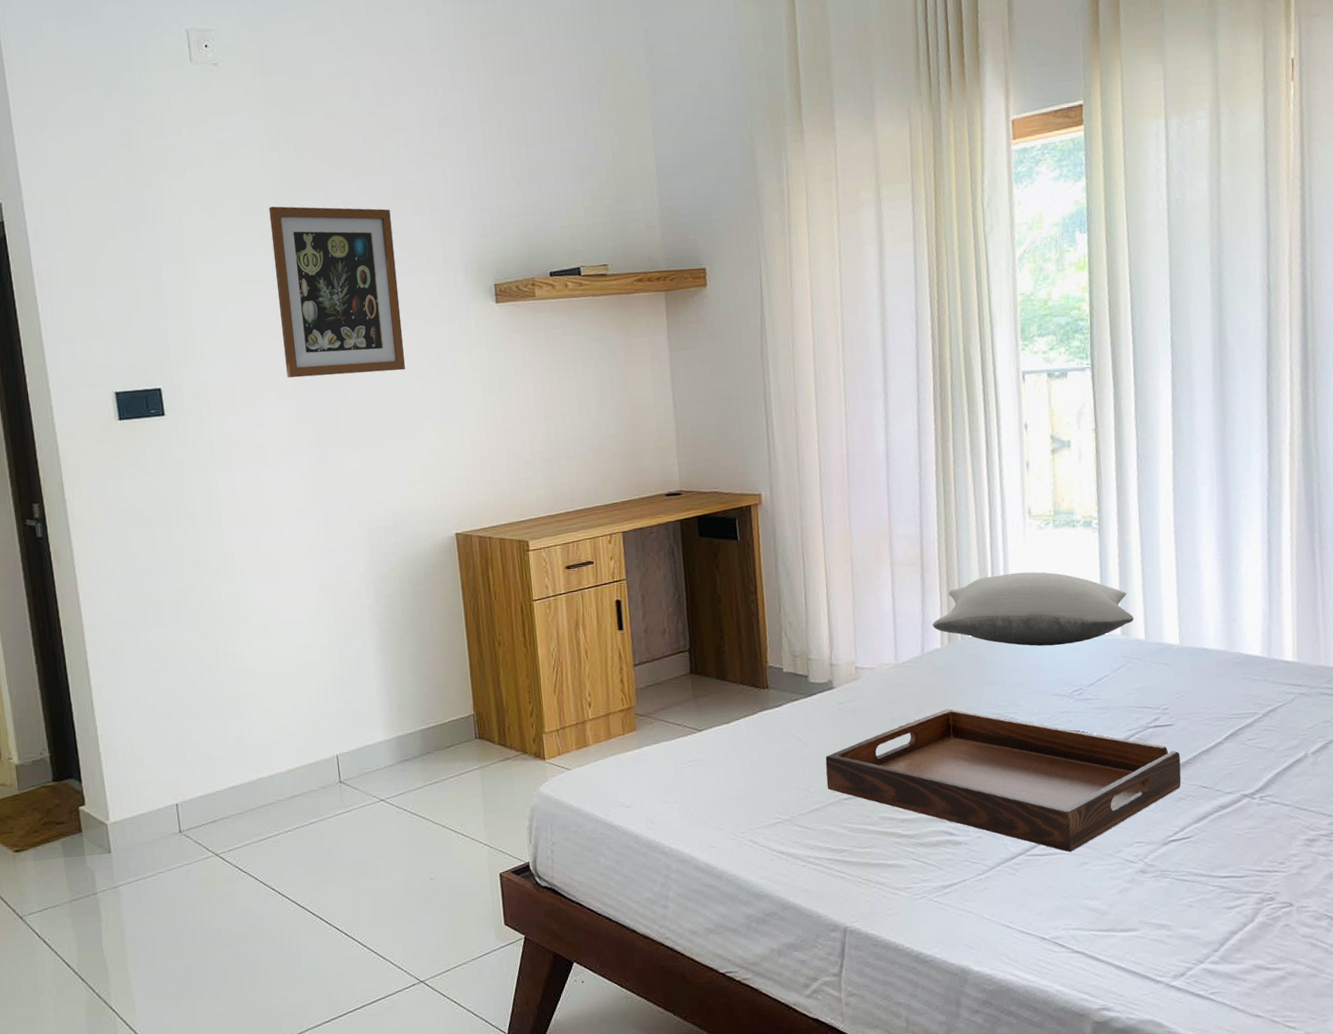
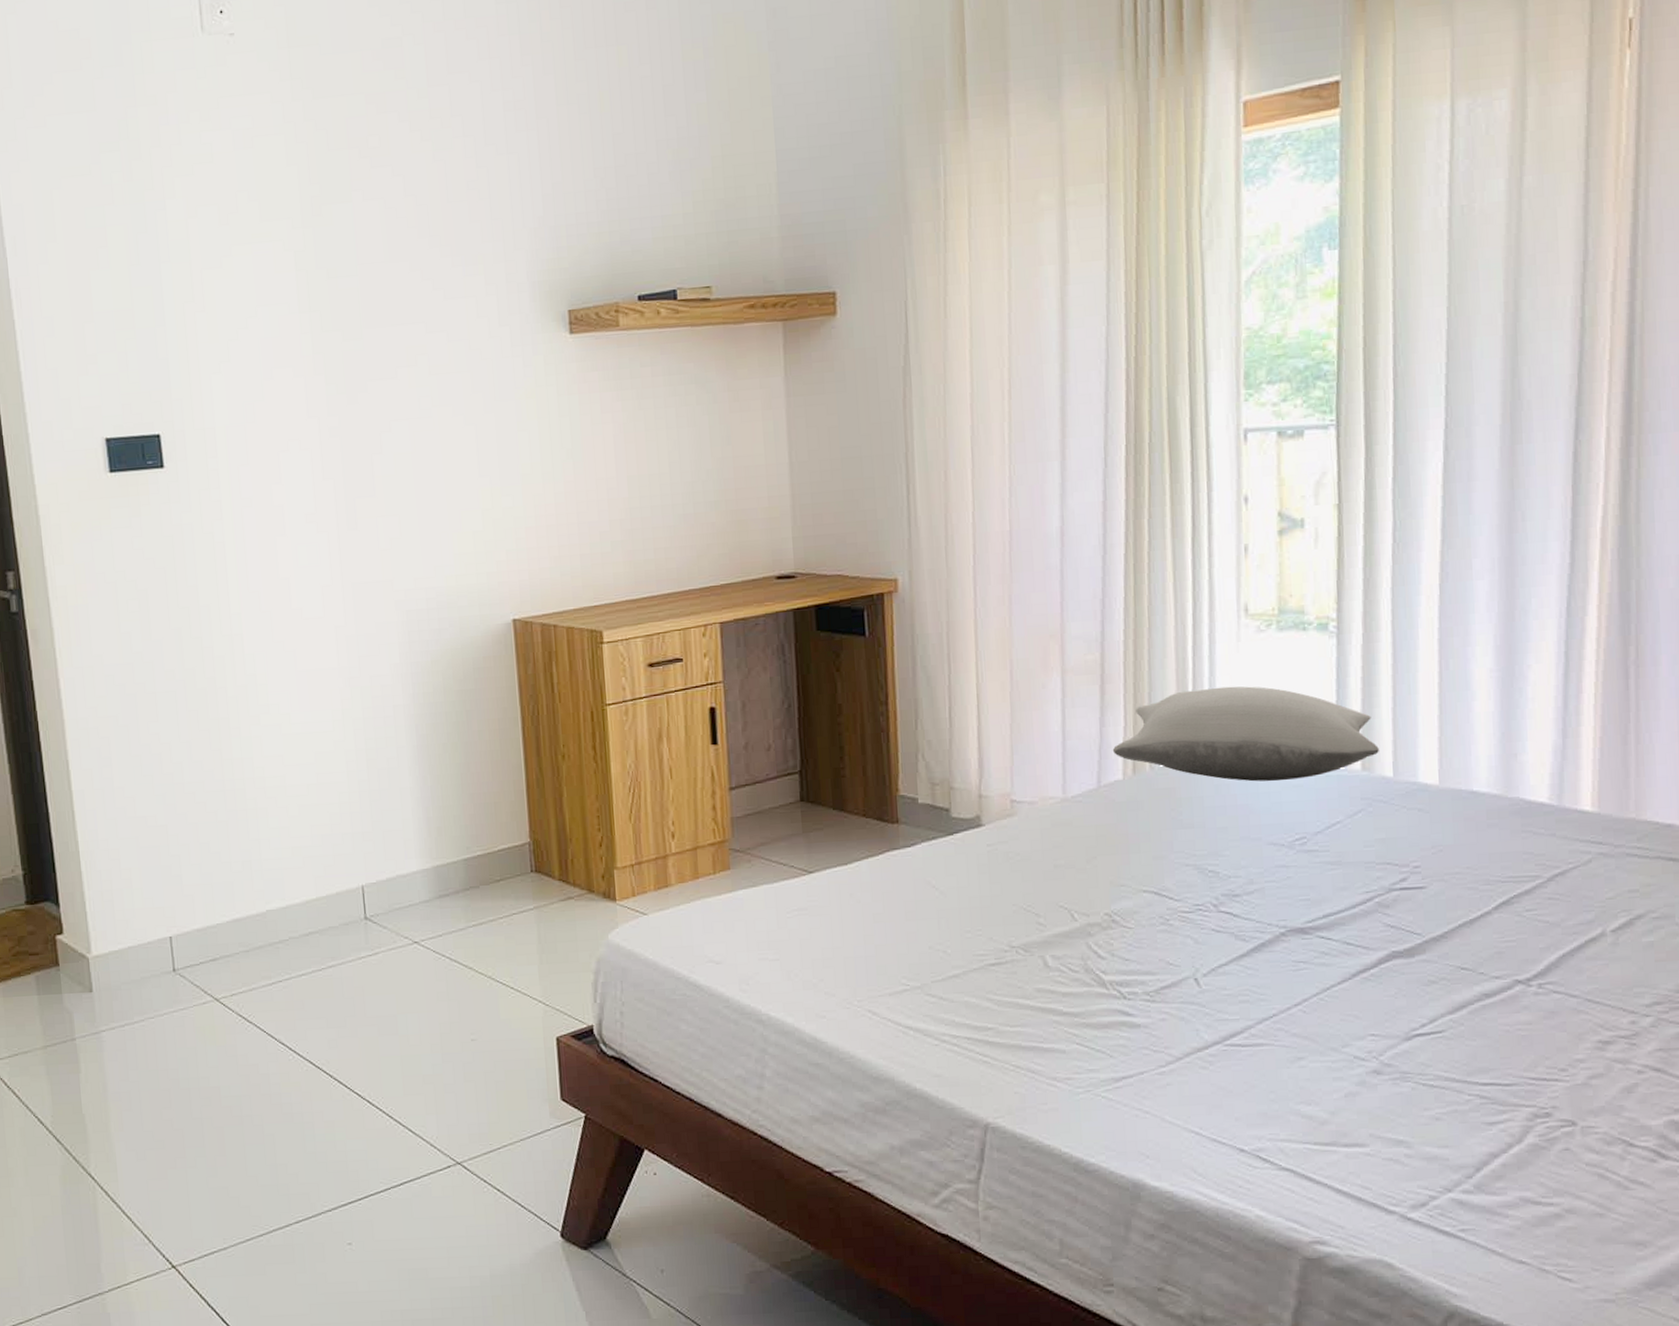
wall art: present [269,206,406,378] -> none [293,211,456,424]
serving tray: present [825,709,1181,852] -> none [968,857,1434,1043]

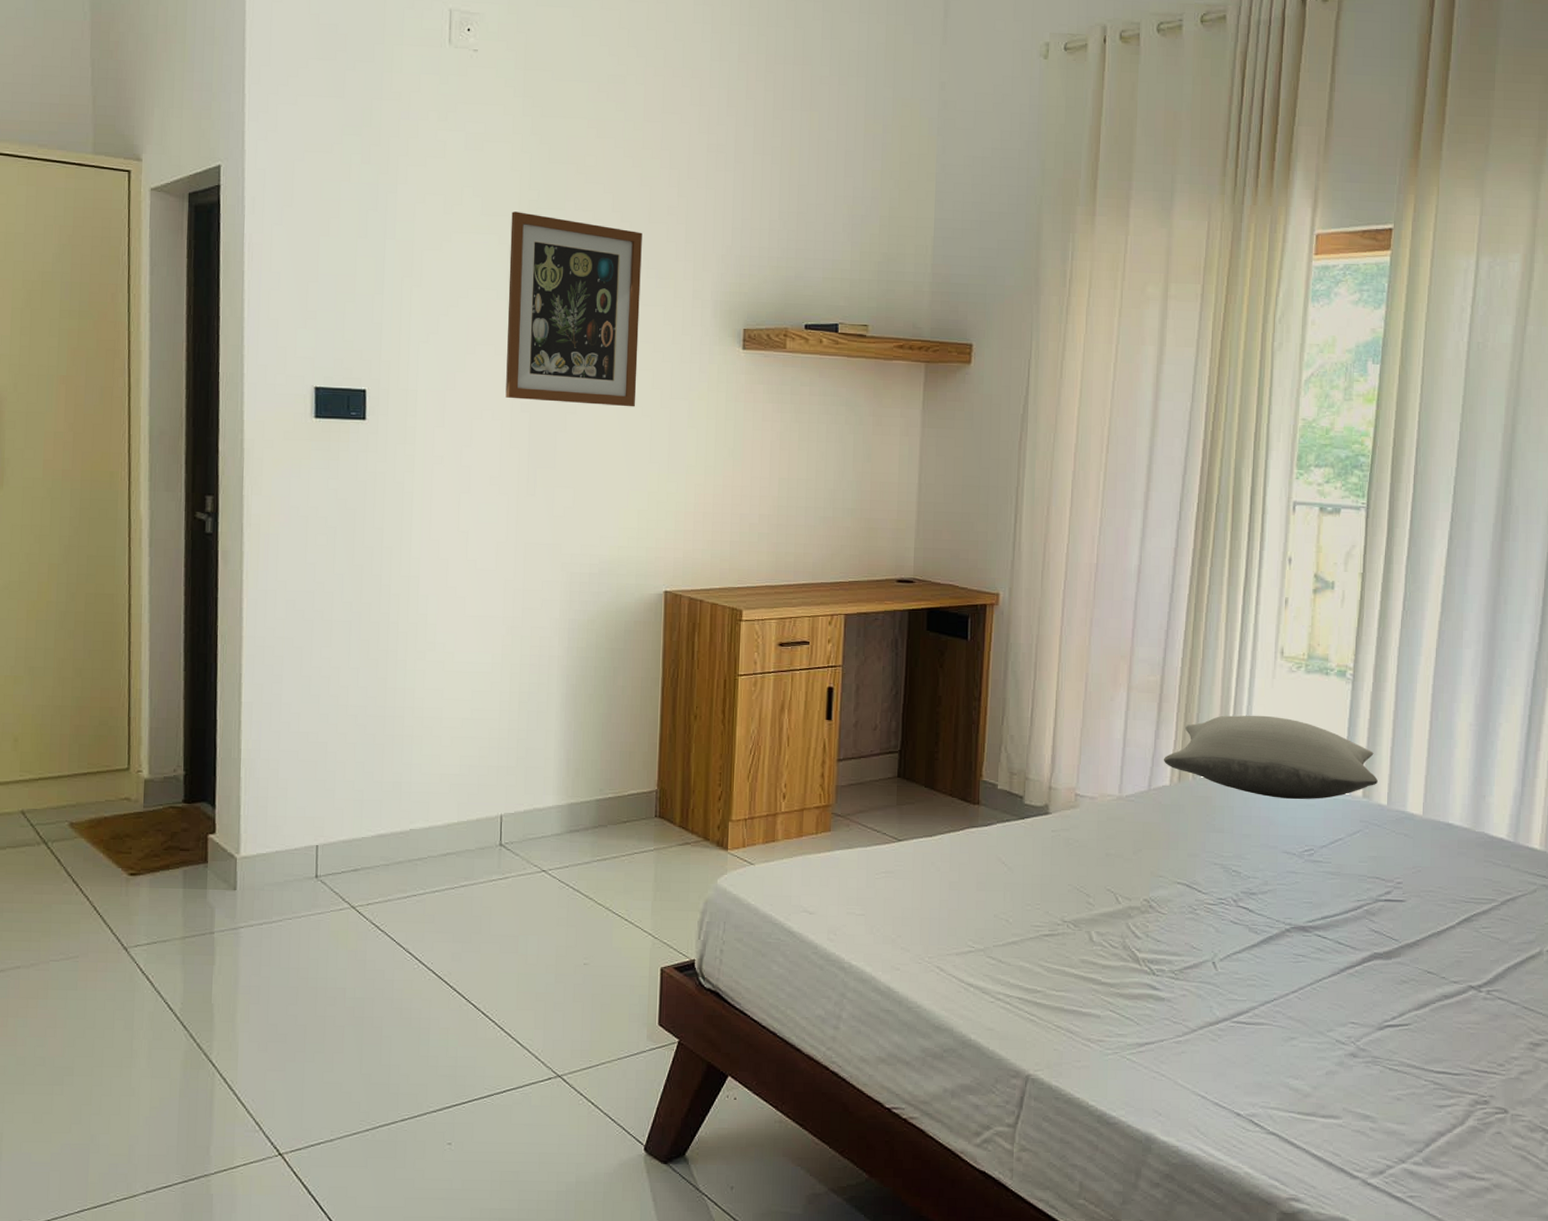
wall art: none [293,211,456,424] -> present [505,211,642,407]

